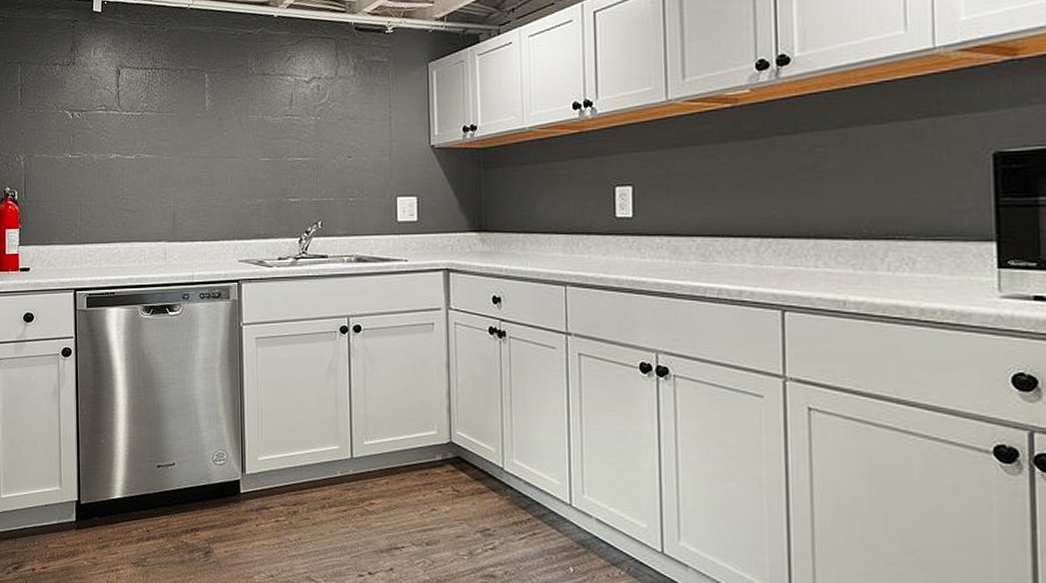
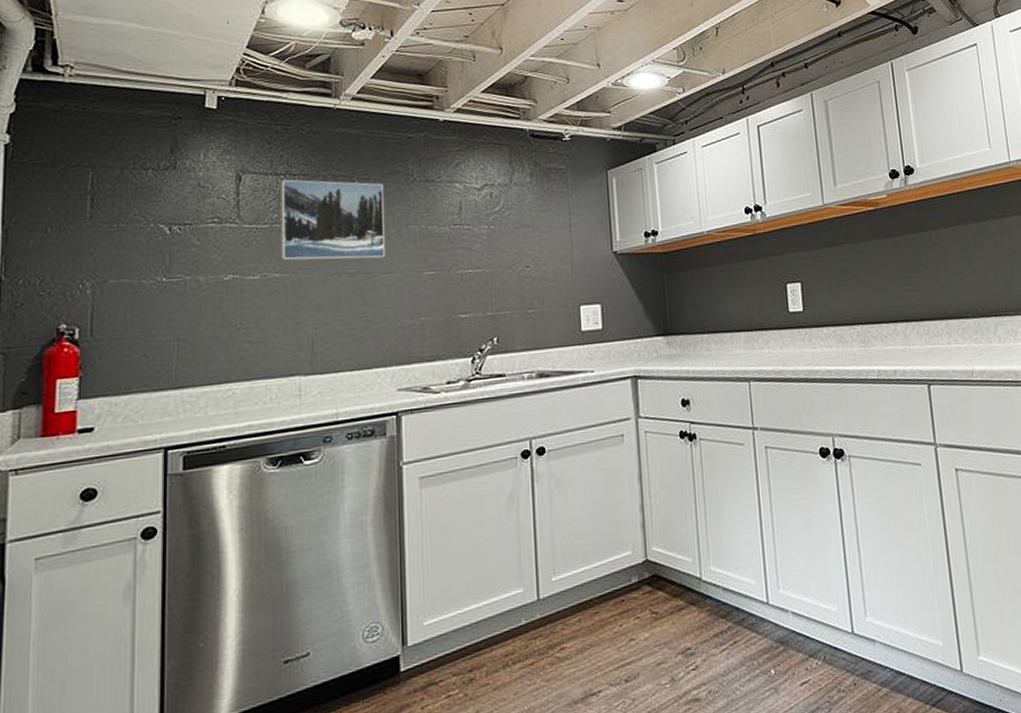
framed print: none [149,73,230,145] -> present [281,179,386,261]

